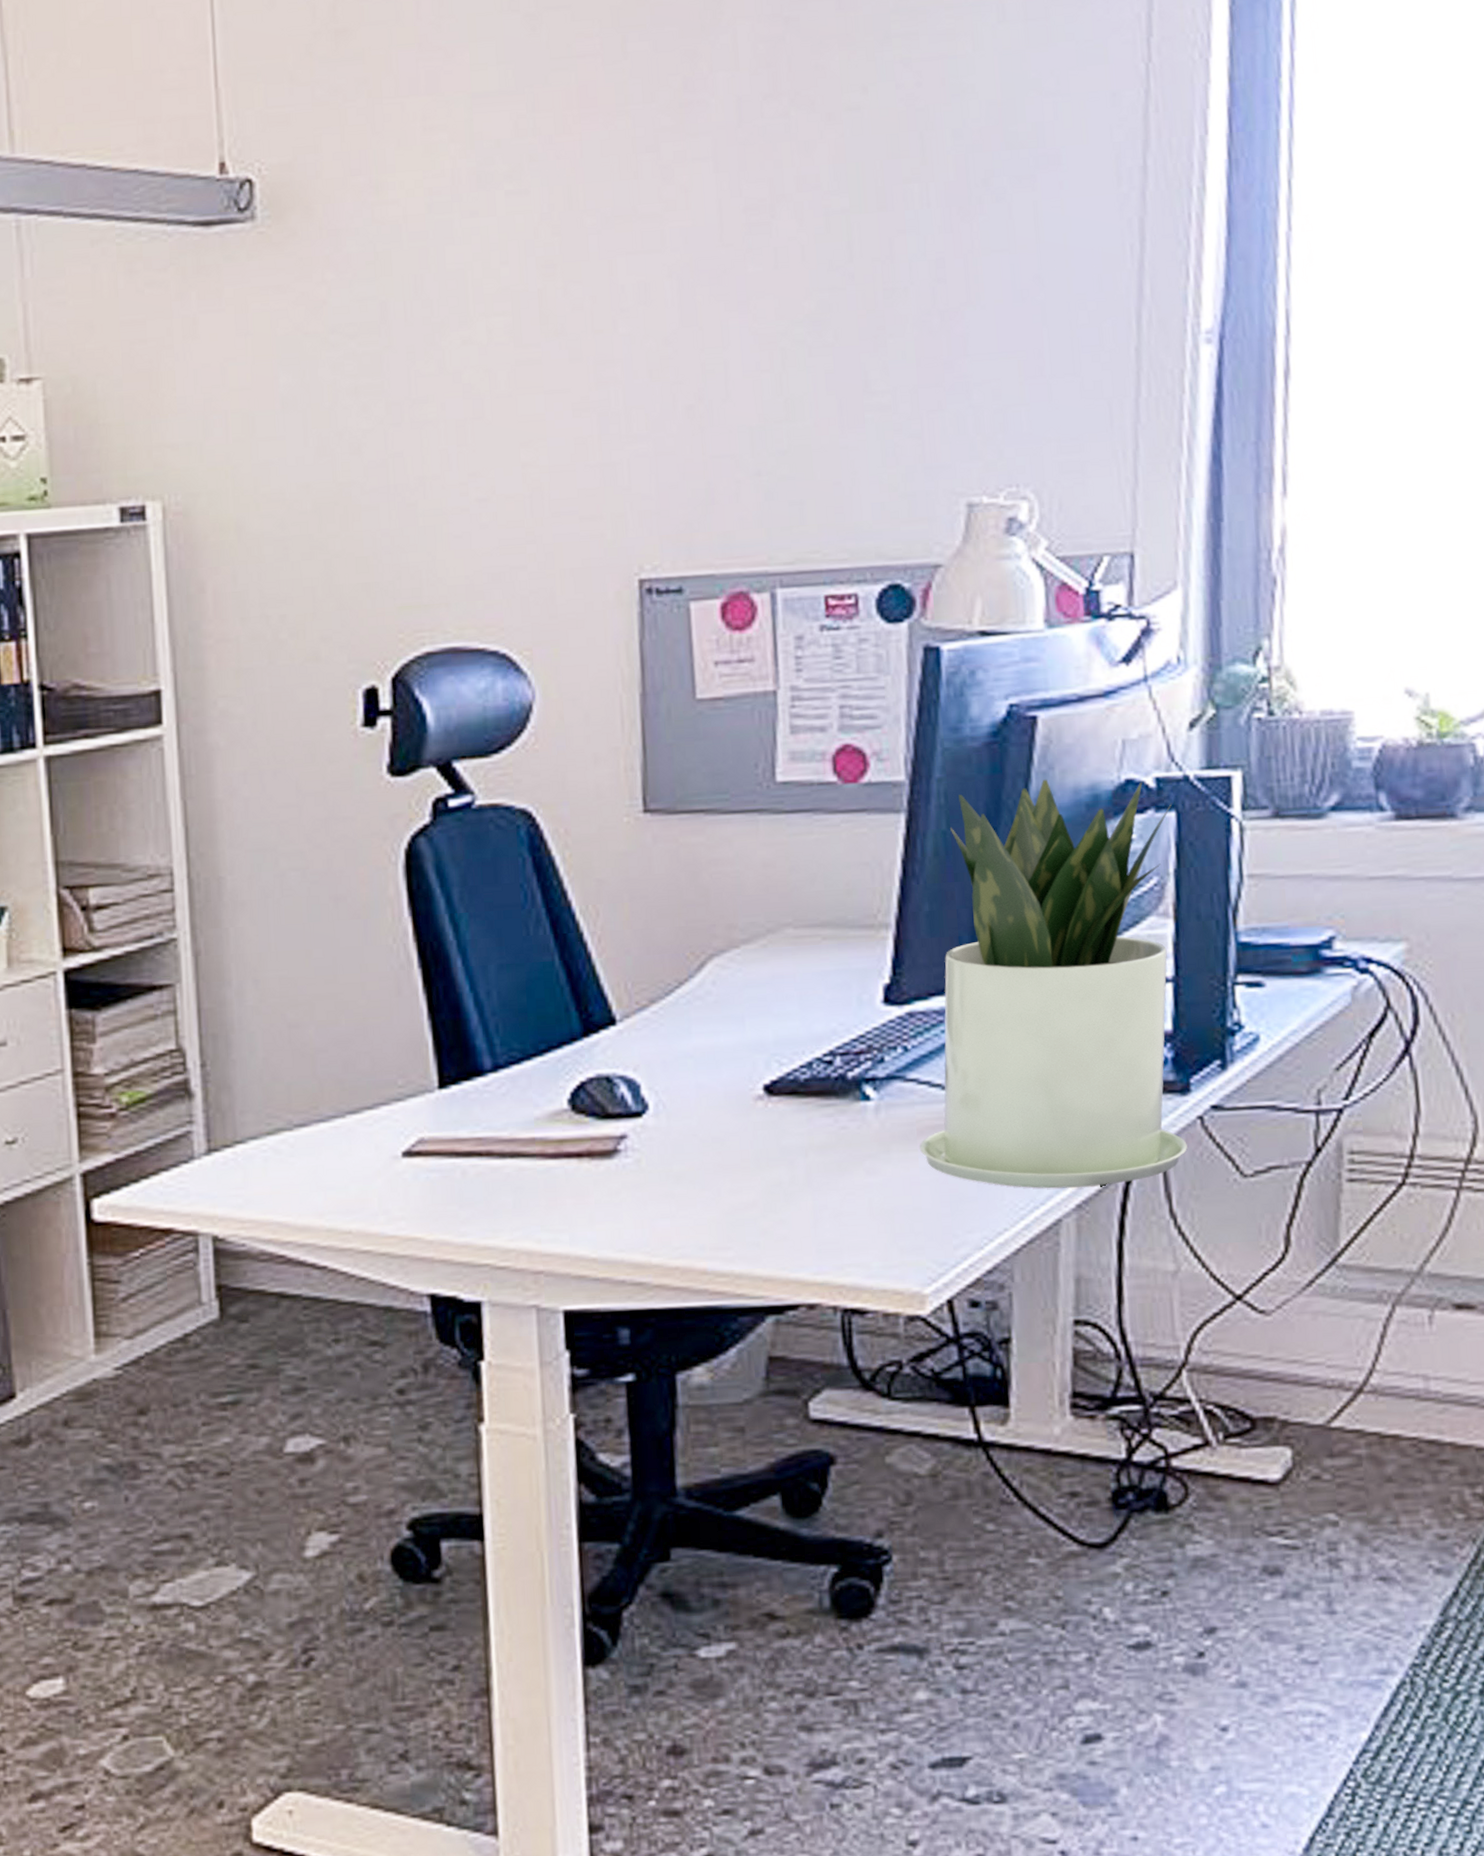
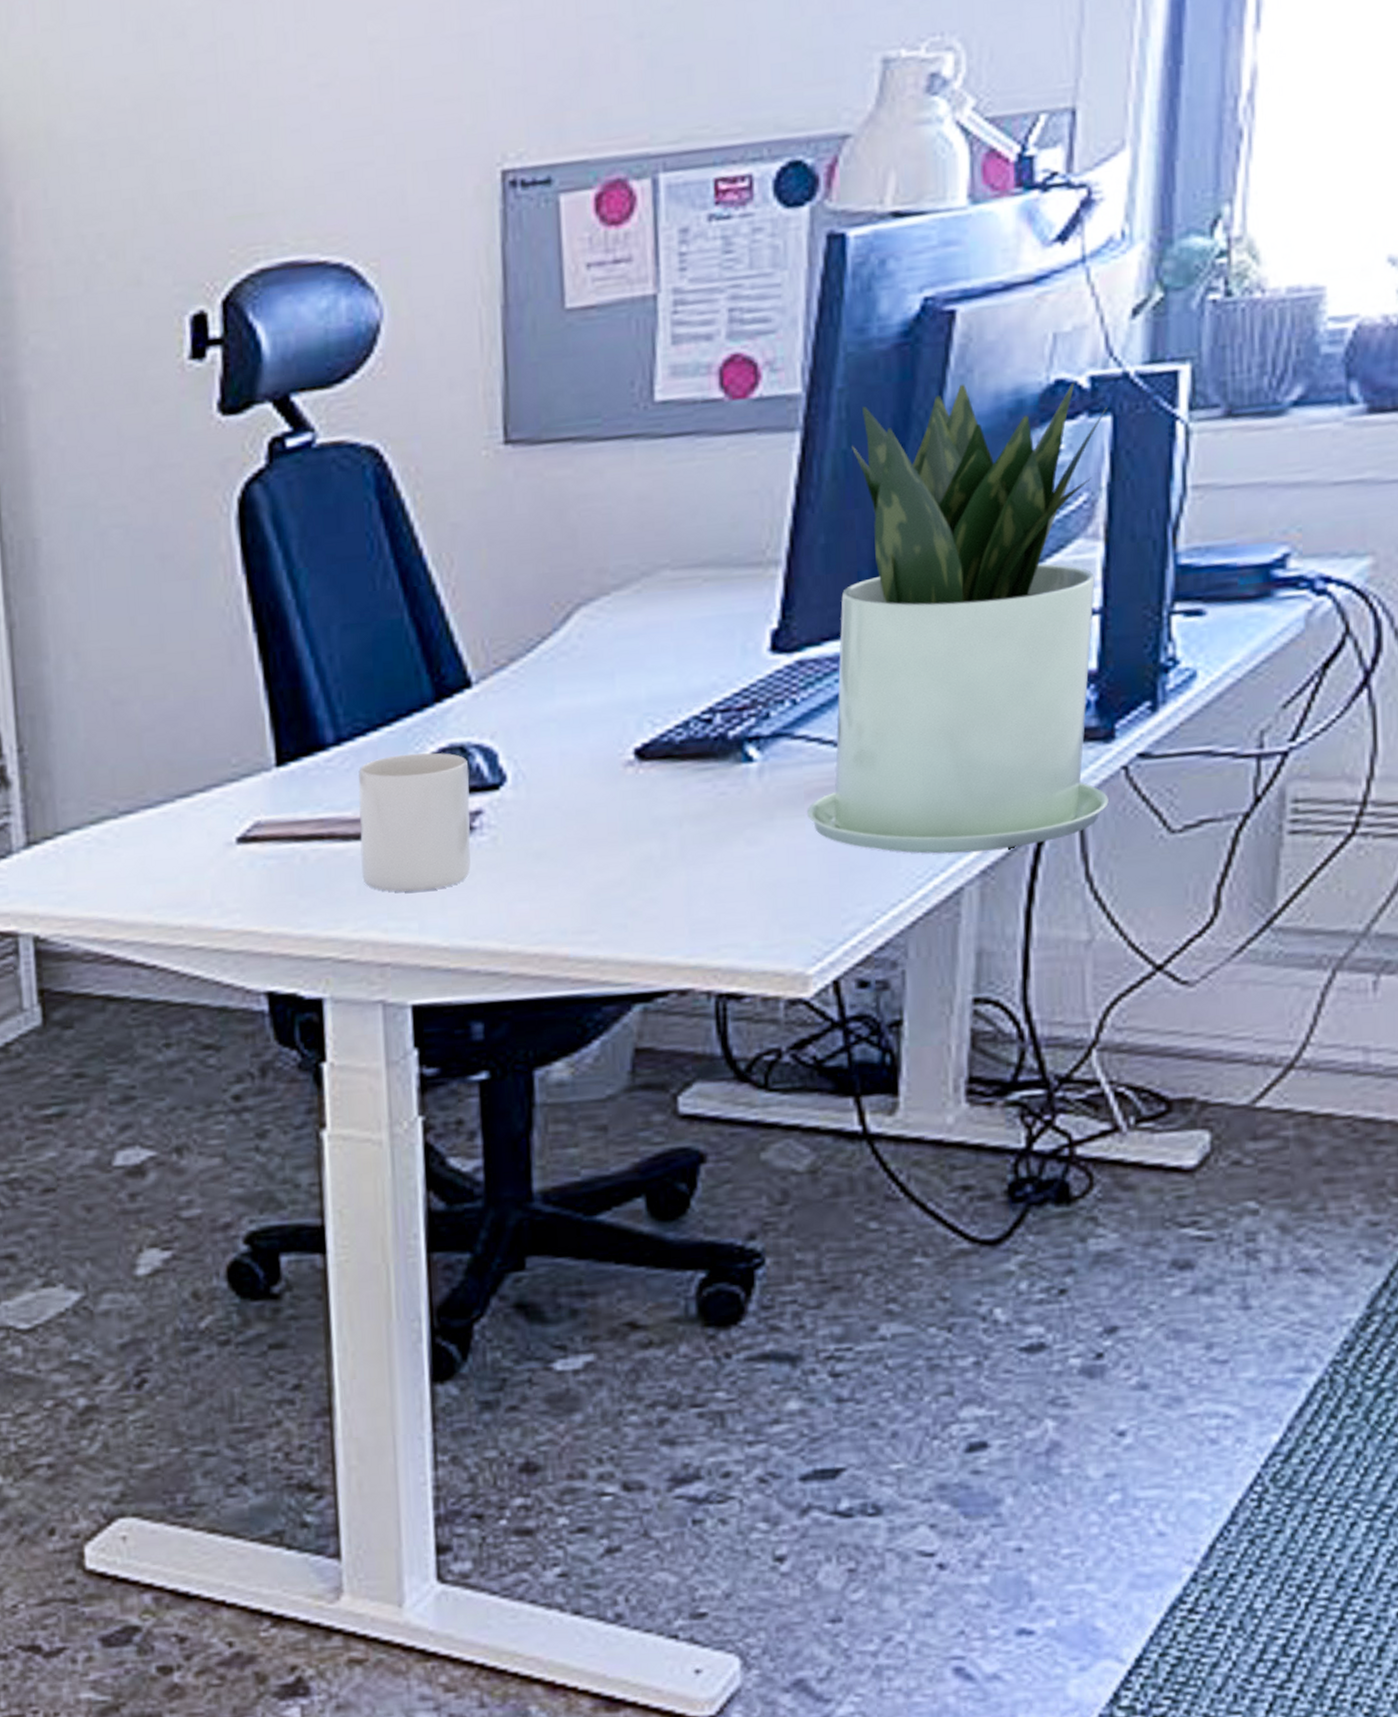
mug: none [513,1081,617,1207] -> present [358,752,471,892]

